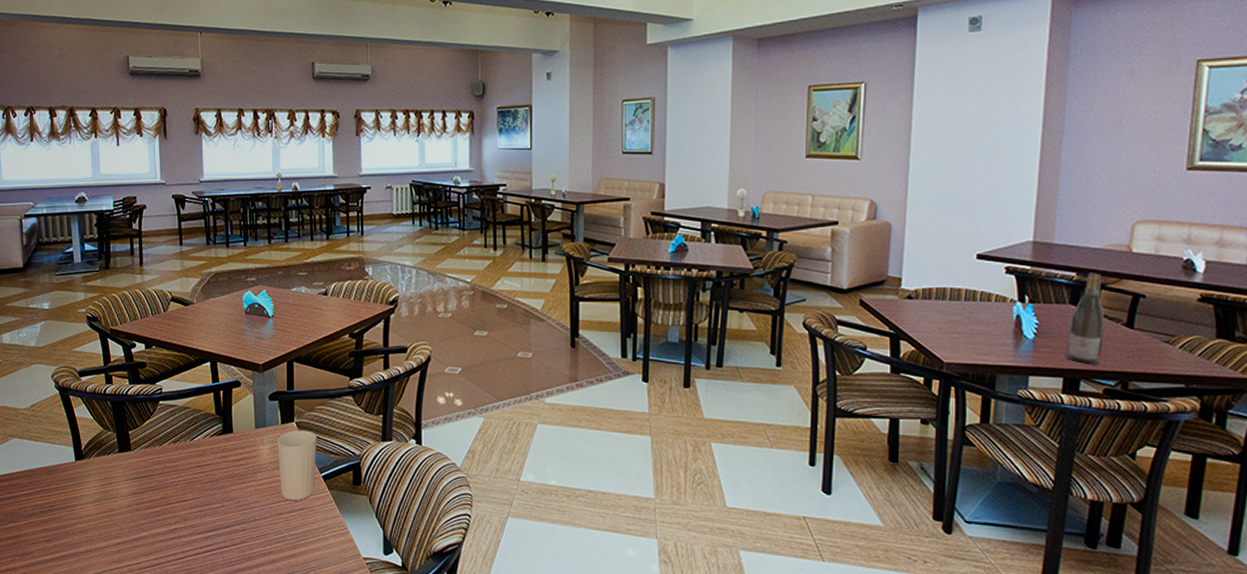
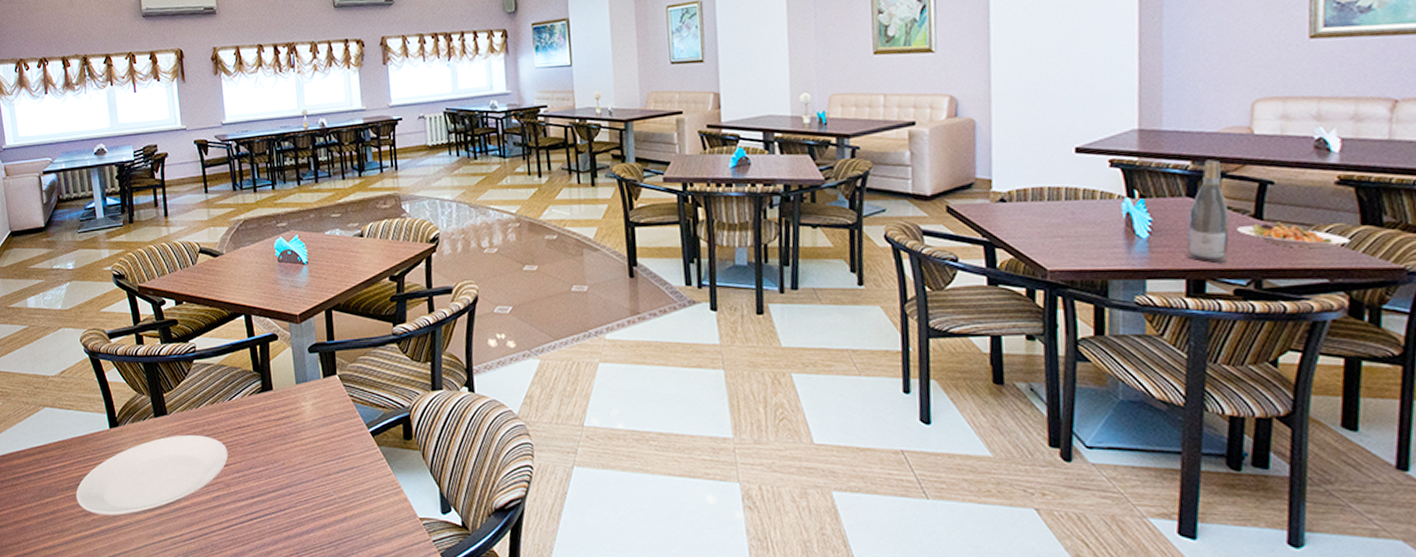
plate: none [39,470,187,543] -> present [76,434,229,516]
cup: present [277,430,317,501] -> none [320,383,363,459]
salad: none [1110,331,1206,357] -> present [1236,222,1350,249]

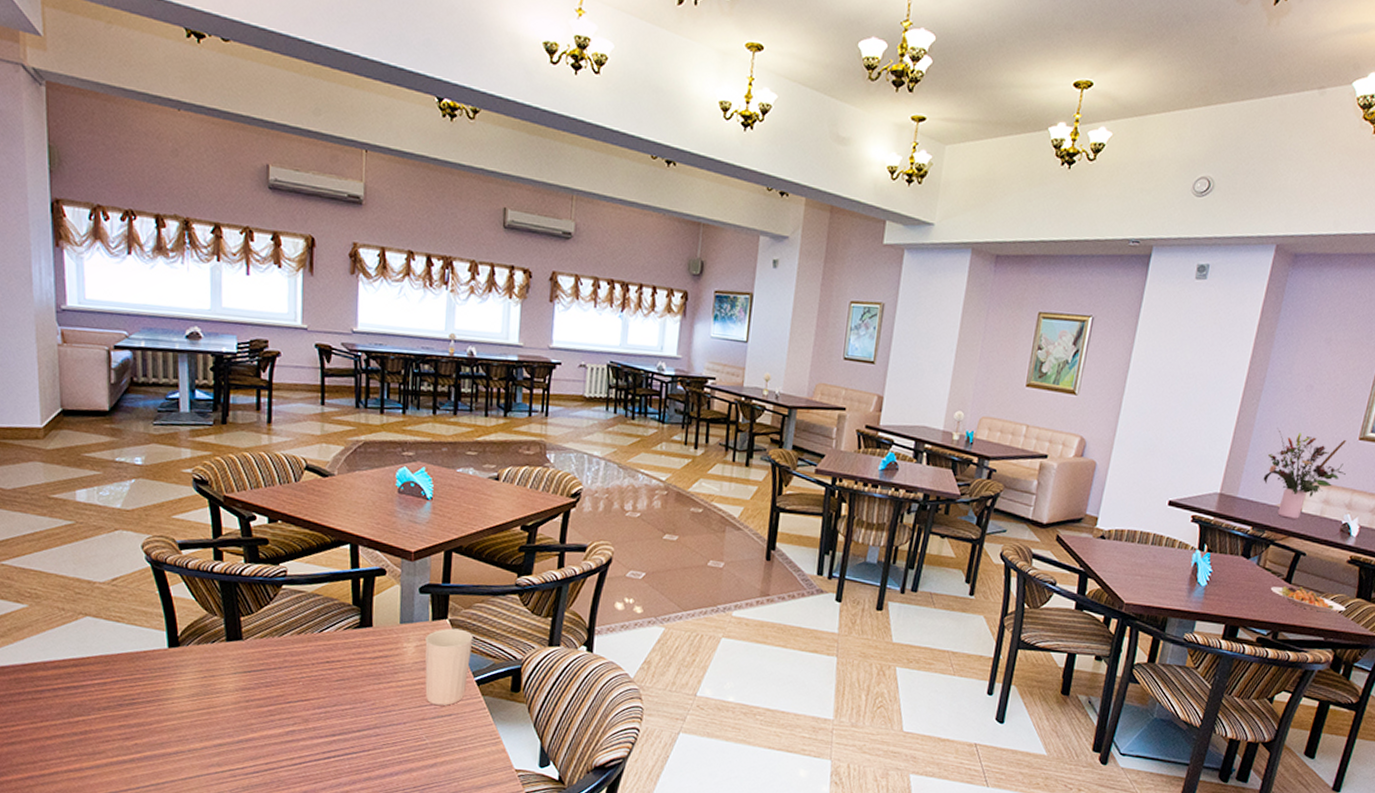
plate: present [76,434,229,516] -> none [116,663,311,743]
cup: none [320,383,363,459] -> present [424,628,473,706]
wine bottle: present [1186,160,1230,263] -> none [1230,528,1272,614]
bouquet: none [1189,40,1303,146] -> present [1263,428,1346,520]

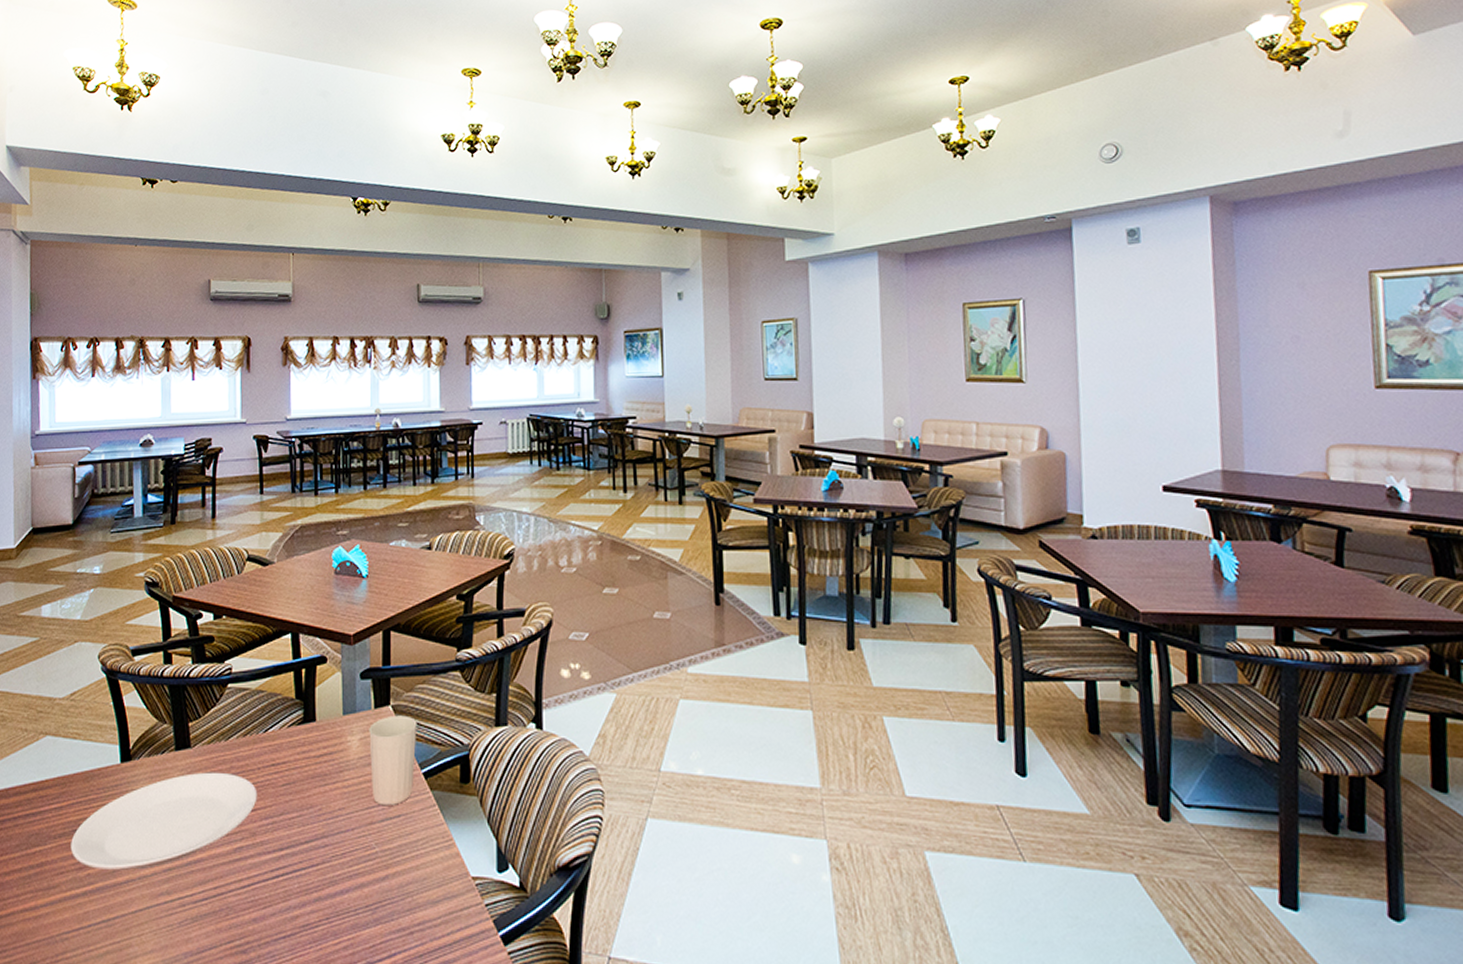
plate: none [116,663,311,743] -> present [70,772,258,870]
bouquet: present [1263,428,1346,520] -> none [1267,388,1372,491]
salad: present [1270,586,1346,613] -> none [1319,570,1426,599]

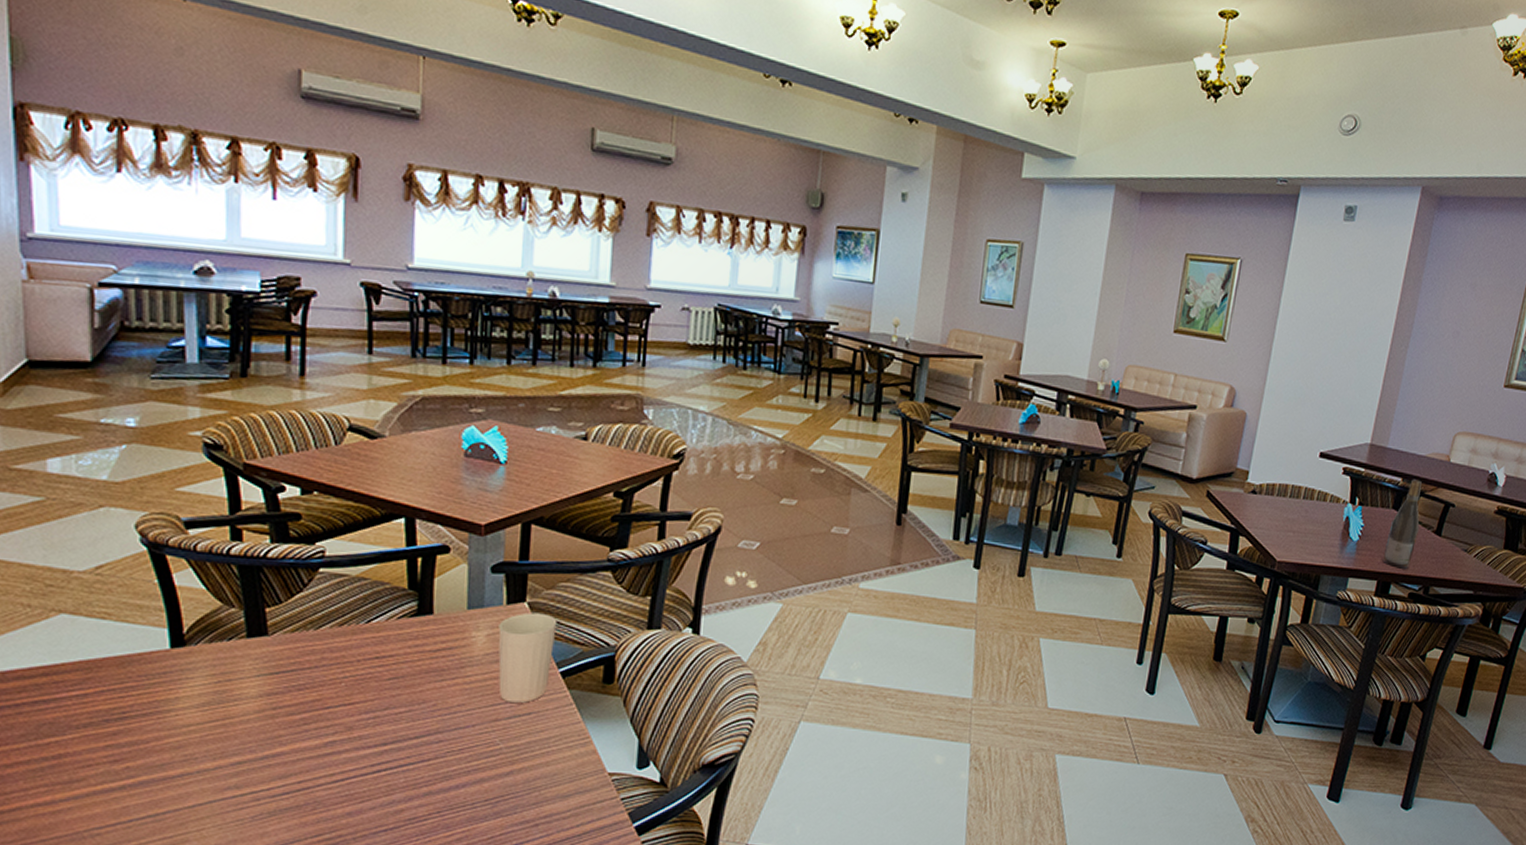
plate: present [70,772,258,870] -> none [101,662,356,763]
wine bottle: none [1273,504,1313,610] -> present [1382,479,1422,569]

